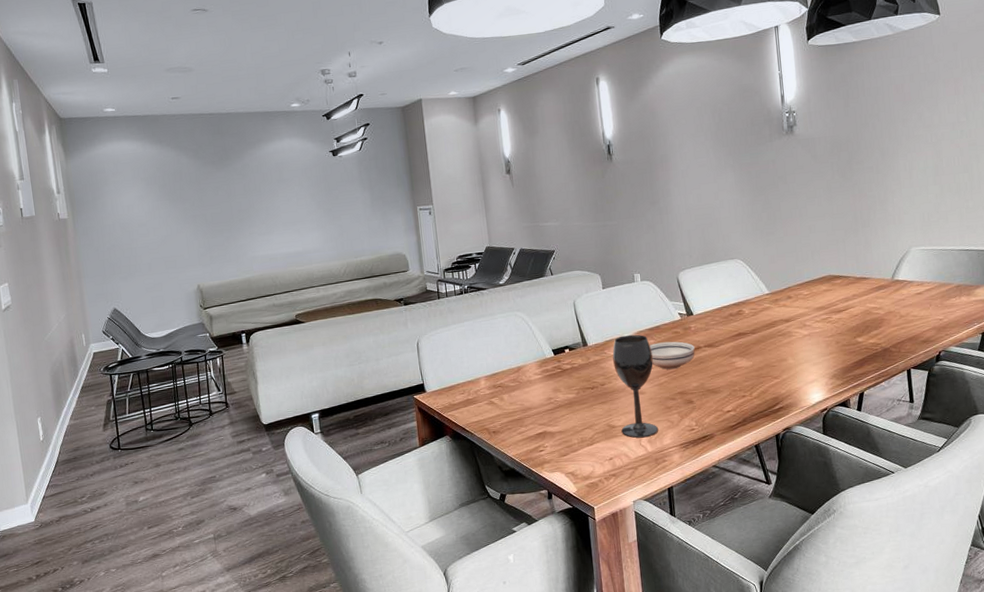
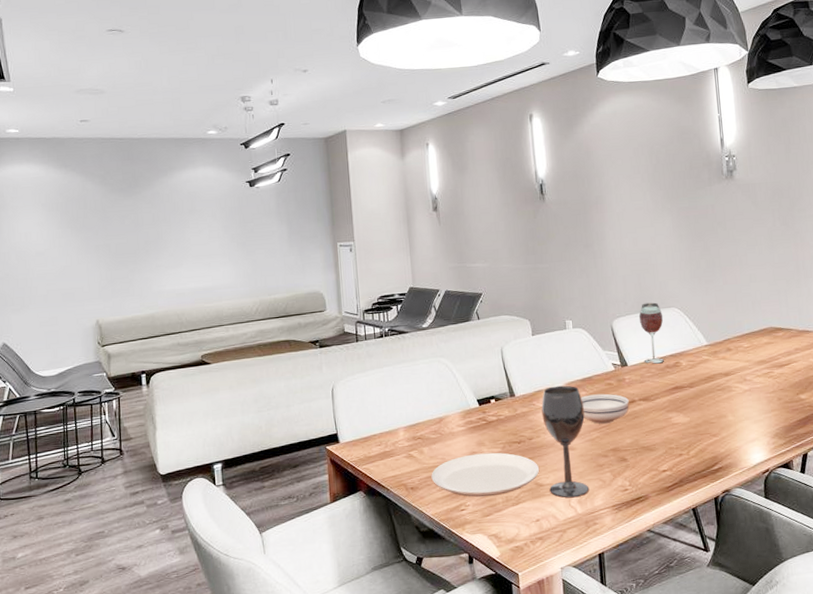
plate: none [511,398,612,439] -> present [431,452,540,497]
wineglass: none [703,254,728,313] -> present [639,302,664,364]

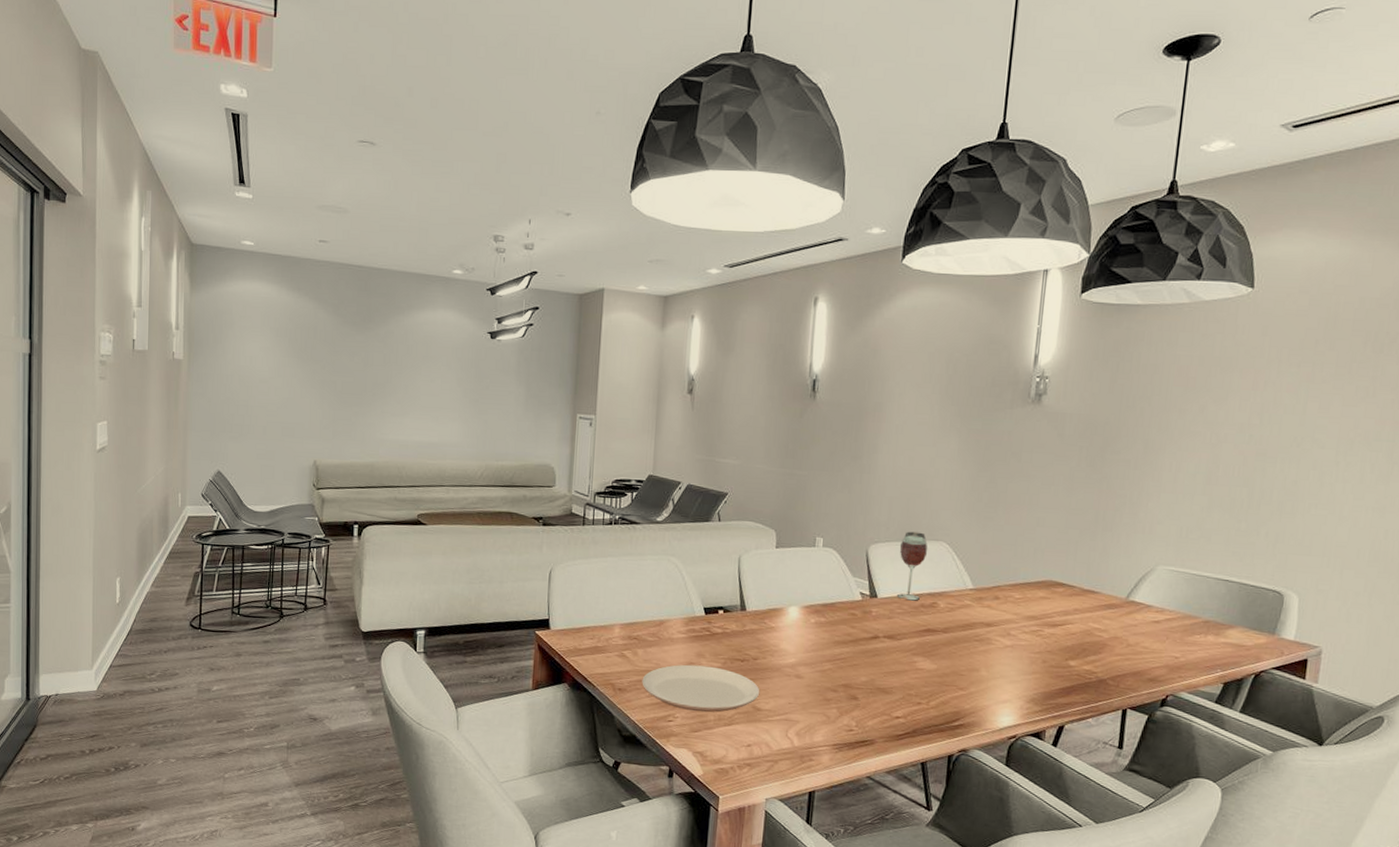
wine glass: present [541,385,590,498] -> none [767,606,821,729]
bowl: present [580,393,630,424] -> none [818,622,872,656]

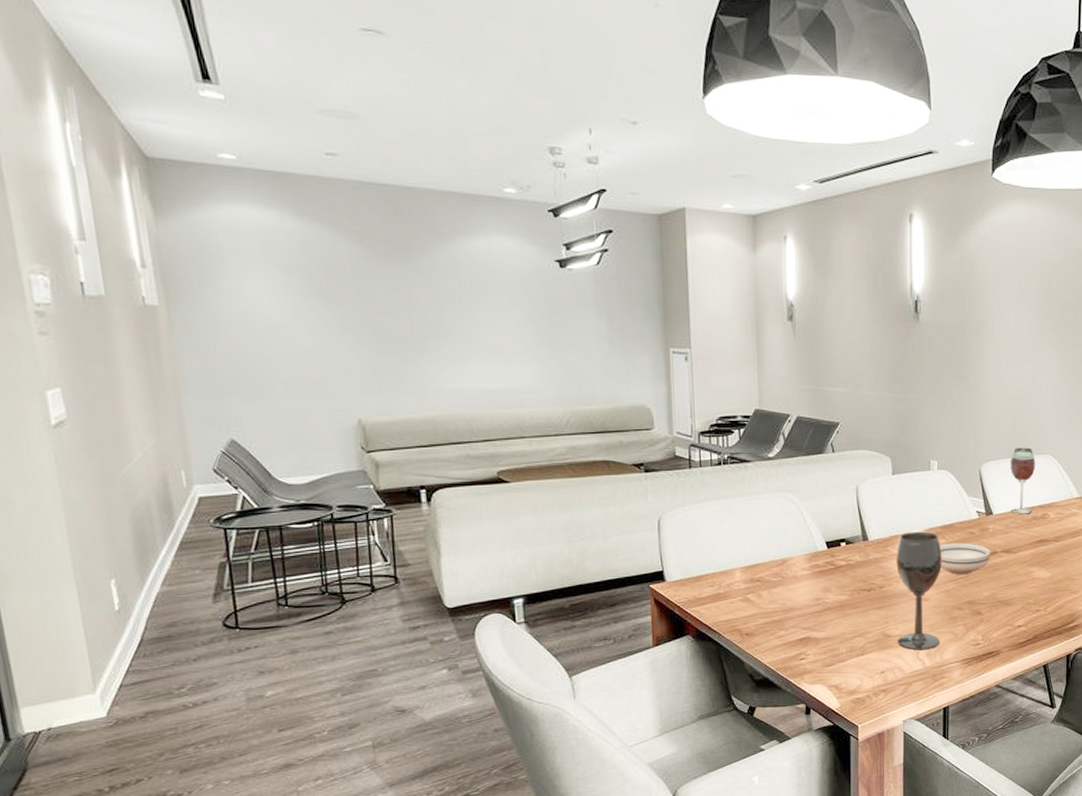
plate: present [642,664,760,713] -> none [769,599,889,646]
wine glass: none [767,606,821,729] -> present [896,531,942,650]
bowl: none [818,622,872,656] -> present [939,543,990,575]

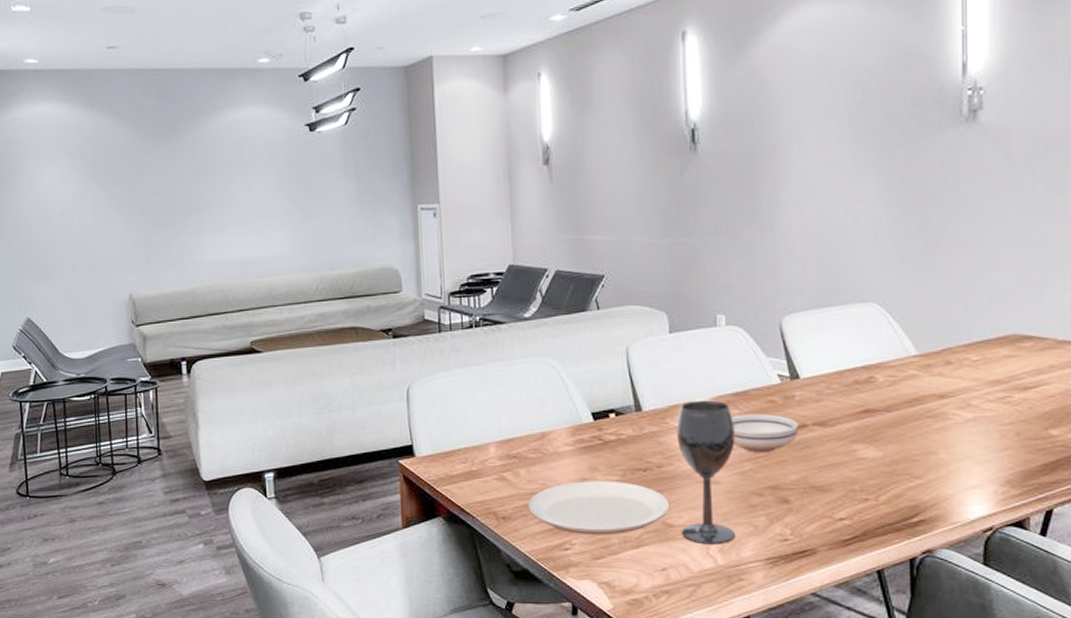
plate: none [769,599,889,646] -> present [528,480,670,535]
wineglass: present [1010,447,1036,514] -> none [820,294,856,378]

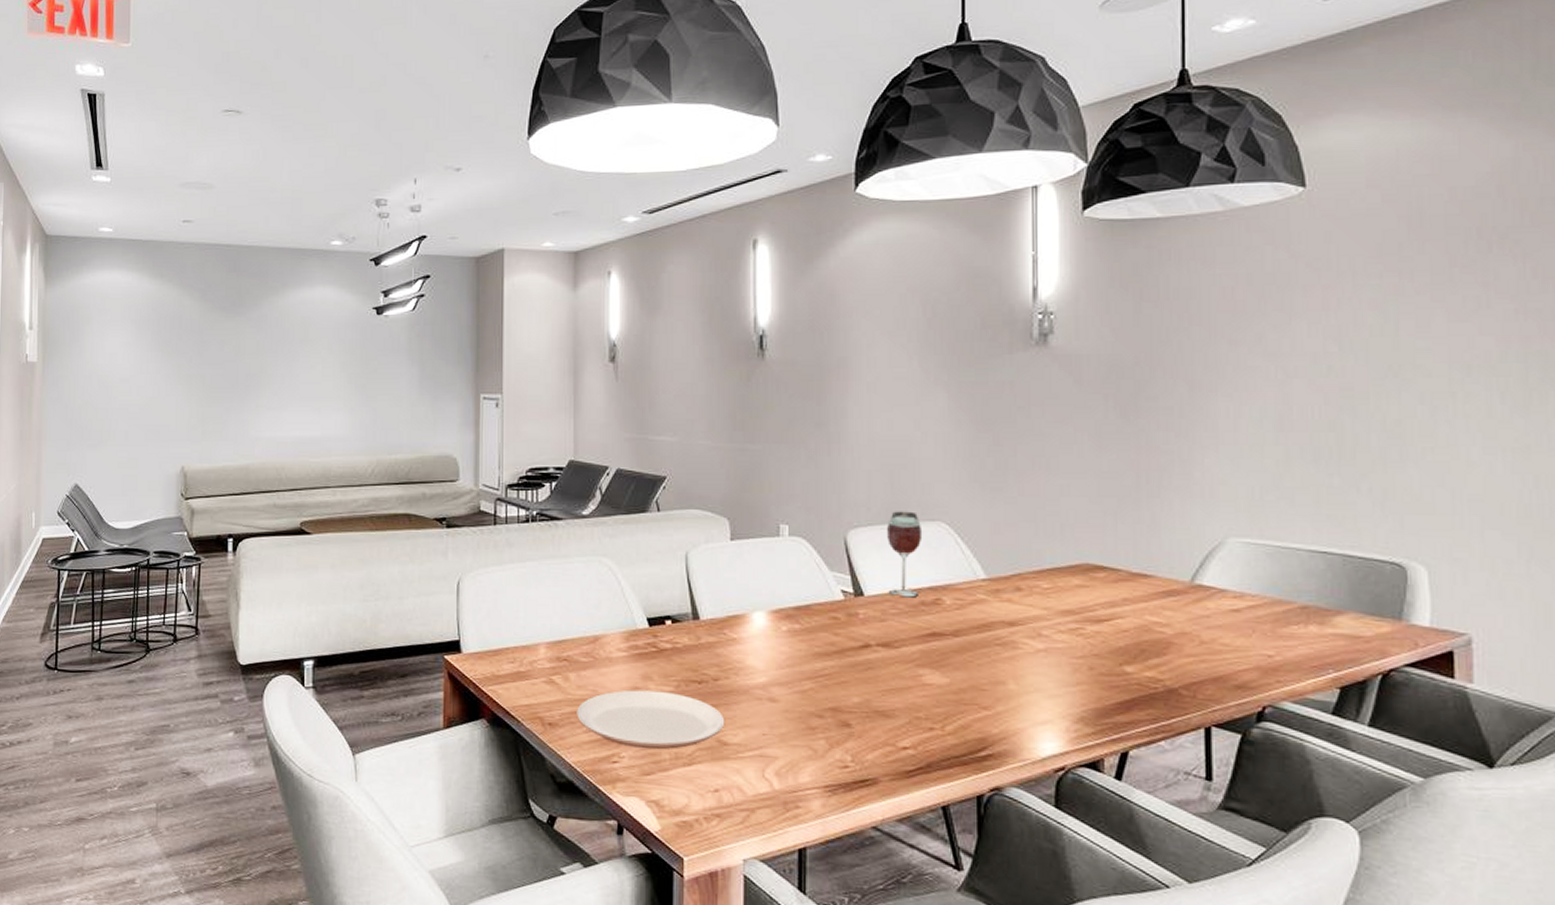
wine glass: present [677,400,736,545] -> none [735,612,795,767]
bowl: present [731,413,798,453] -> none [792,629,861,672]
wineglass: none [820,294,856,378] -> present [886,511,923,598]

